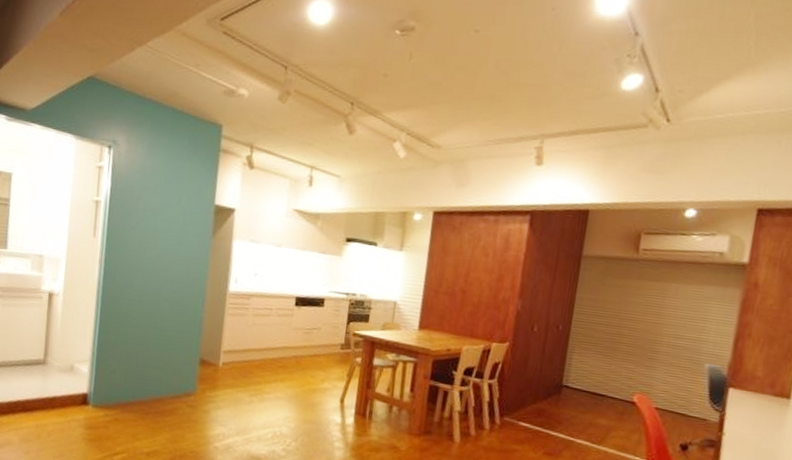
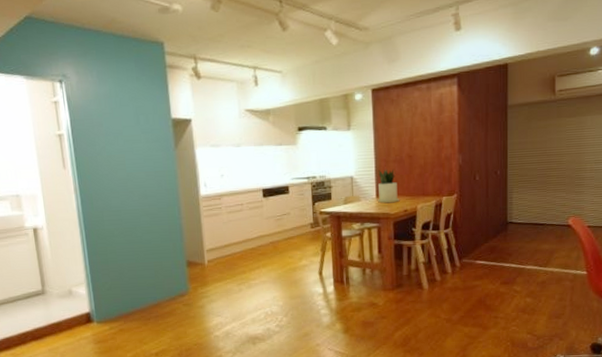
planter: none [418,300,445,339] -> present [377,169,400,204]

